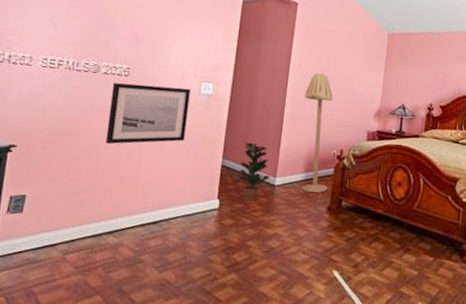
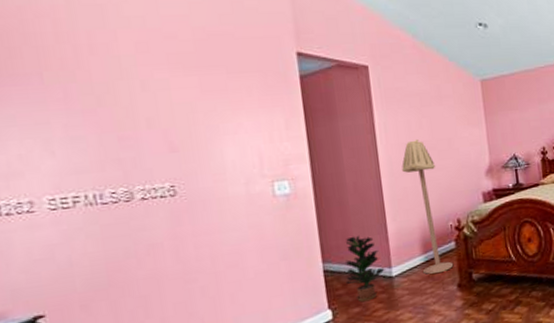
wall art: present [105,83,191,145] -> none [156,193,270,283]

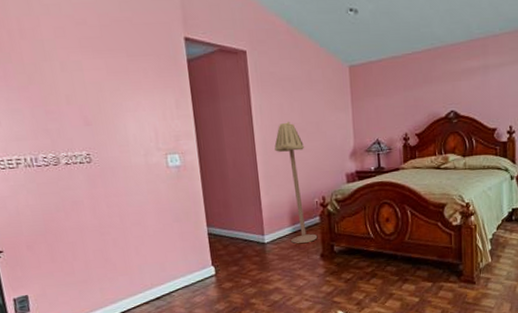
potted plant: present [345,235,385,302] -> none [225,205,259,263]

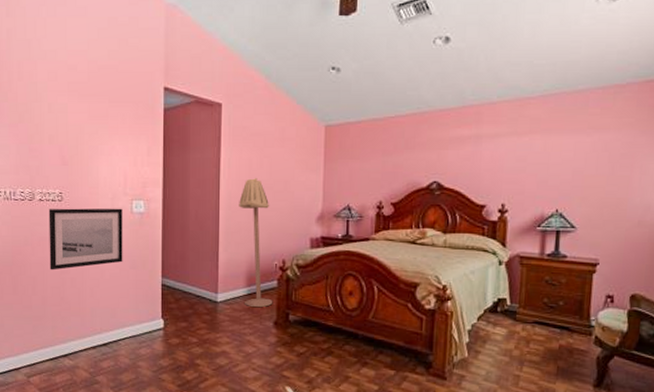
wall art: none [77,163,165,234] -> present [48,208,123,271]

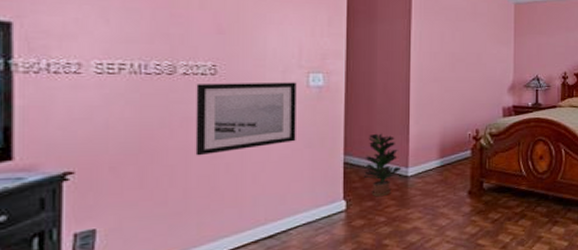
potted plant: none [178,258,212,319] -> present [363,133,402,197]
floor lamp: present [239,178,273,307] -> none [431,51,467,178]

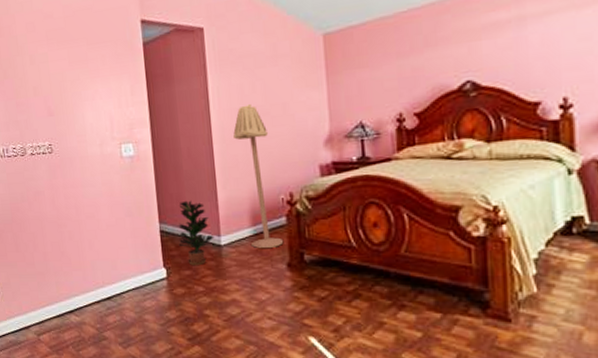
wall art: present [195,82,297,156] -> none [40,153,118,225]
floor lamp: none [431,51,467,178] -> present [233,104,284,248]

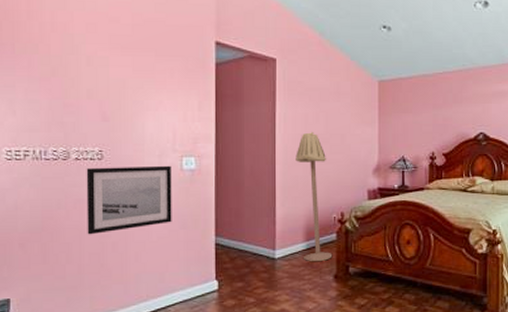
wall art: none [40,153,118,225] -> present [86,165,172,235]
potted plant: present [178,200,214,266] -> none [233,215,269,278]

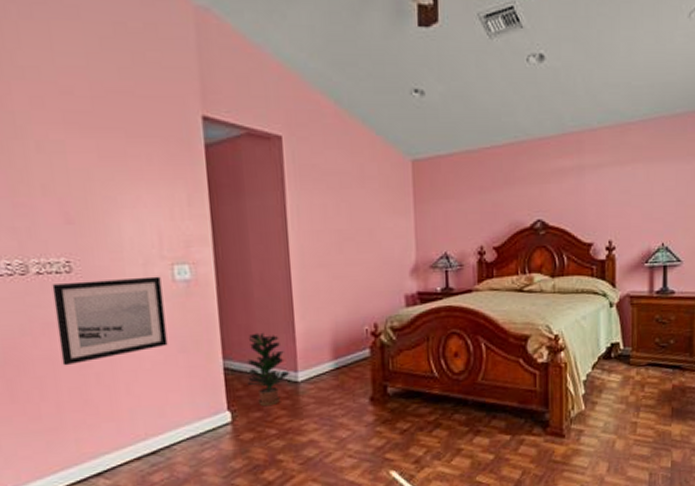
potted plant: none [233,215,269,278] -> present [247,332,290,407]
floor lamp: present [296,132,333,261] -> none [314,227,367,383]

